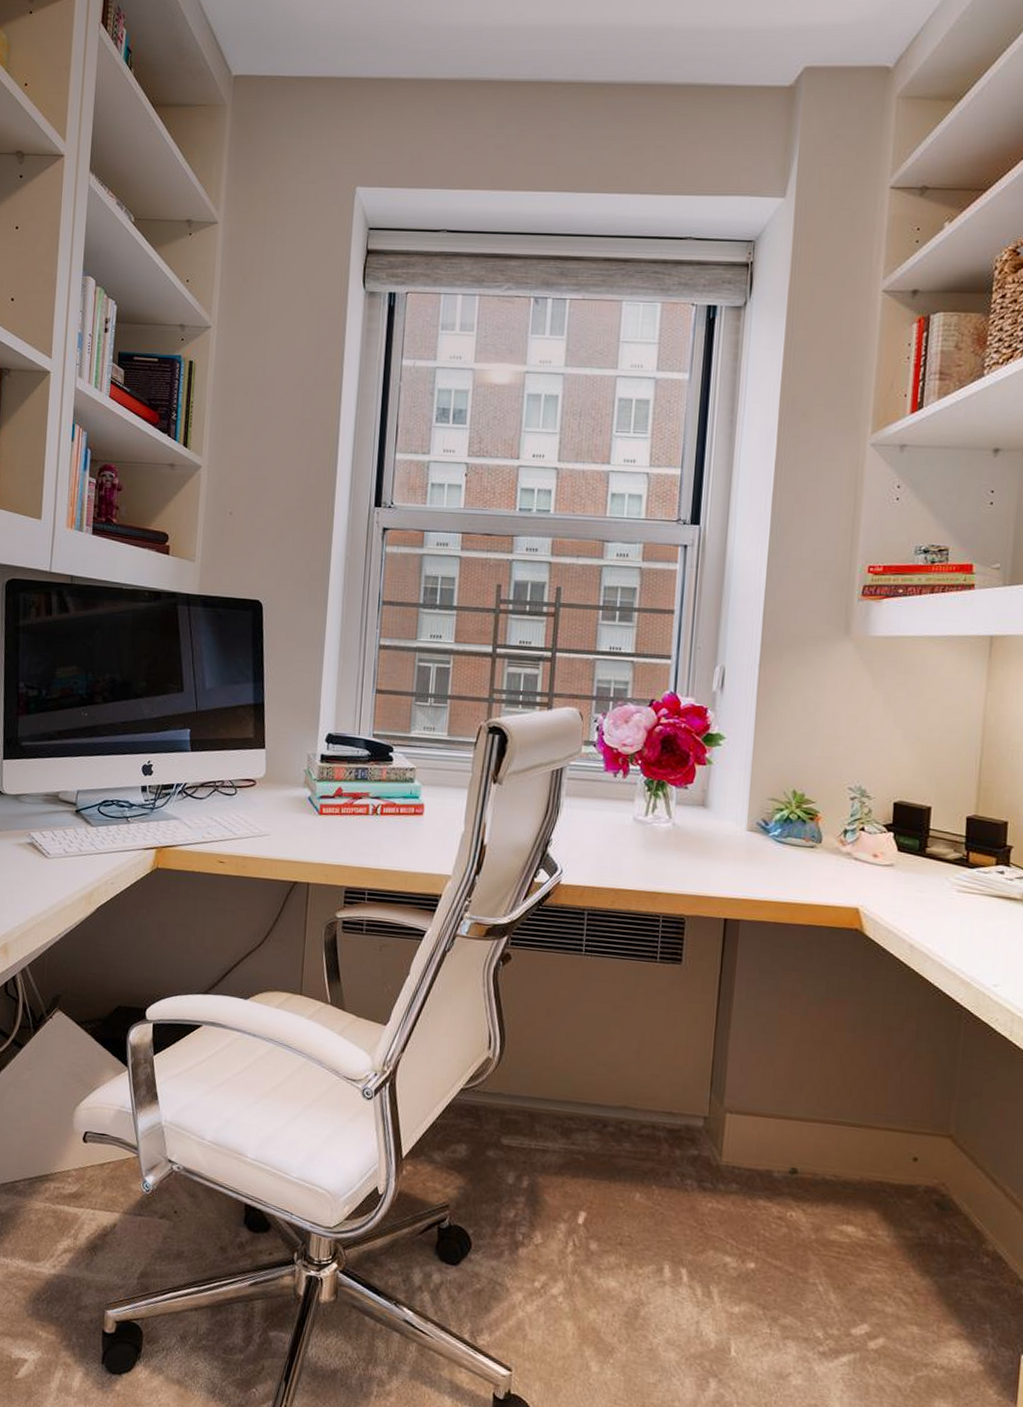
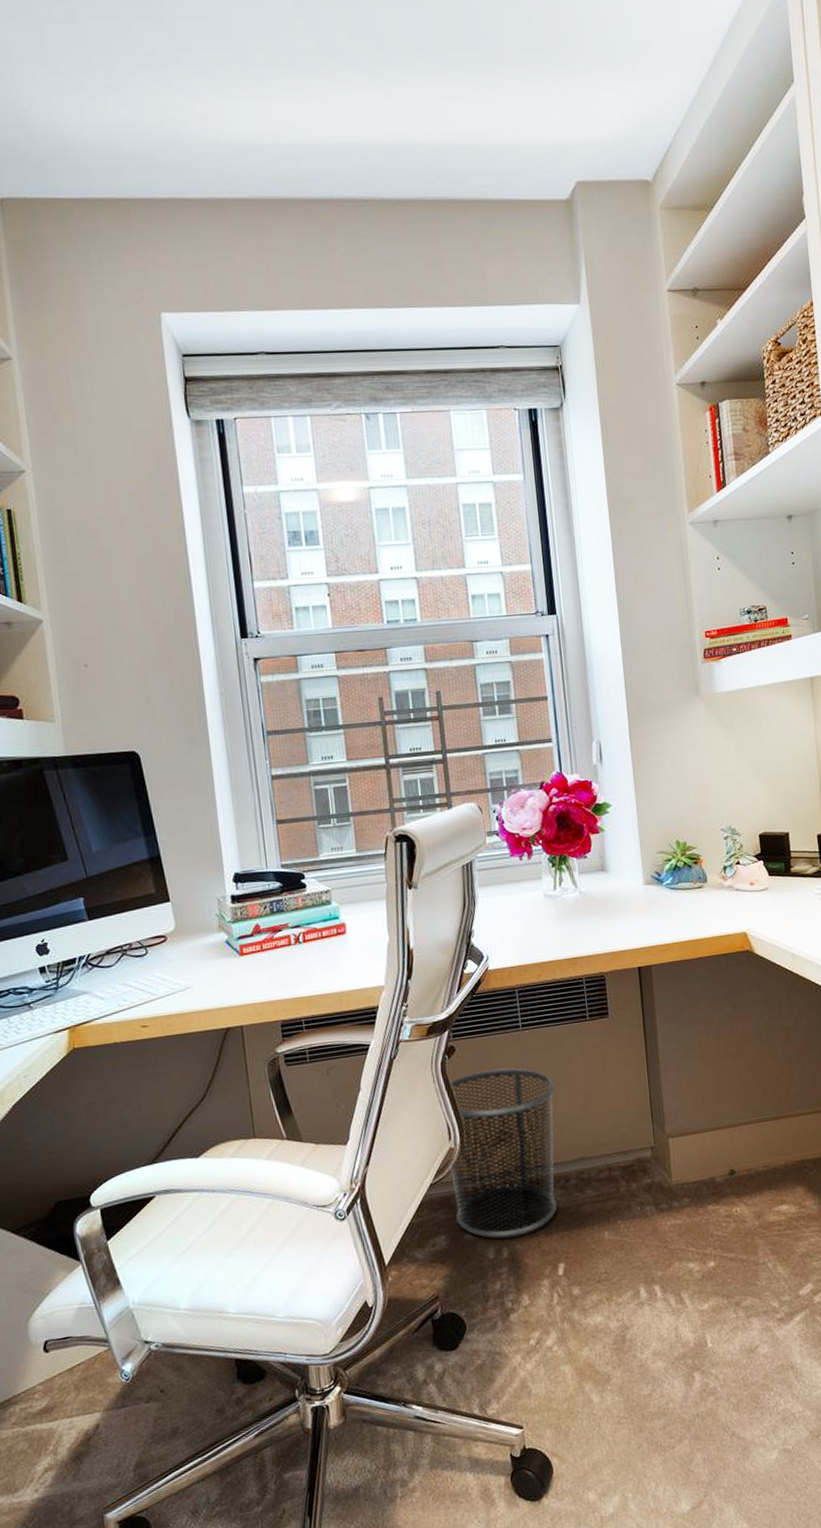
waste bin: none [481,986,609,1169] -> present [449,1068,557,1239]

